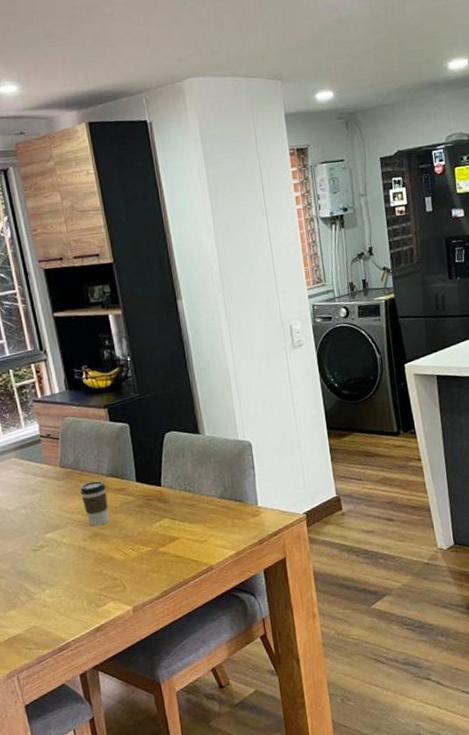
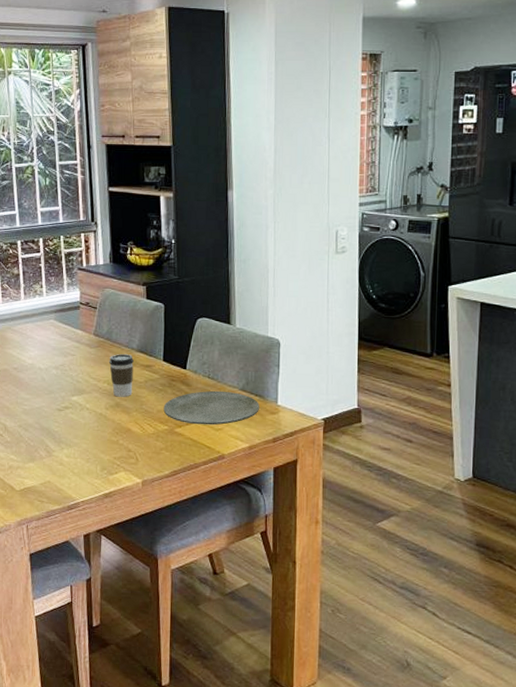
plate: none [143,501,241,541] -> present [163,390,259,425]

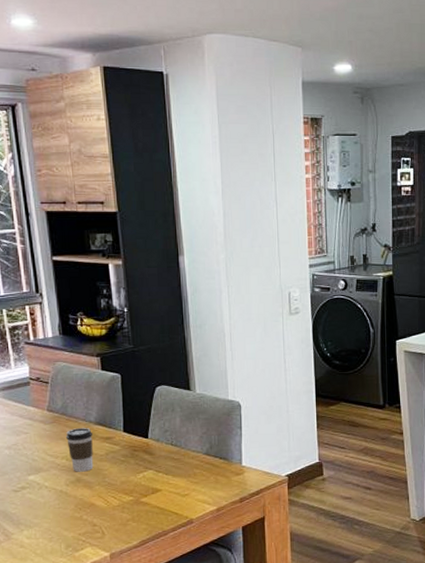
plate: present [163,390,259,425] -> none [127,456,225,493]

